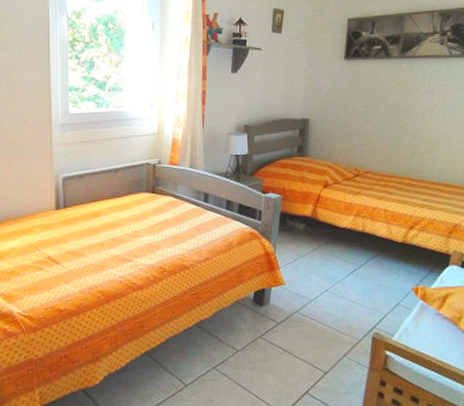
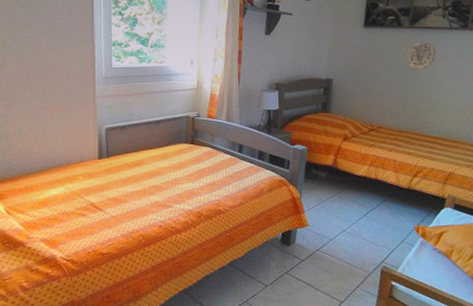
decorative plate: none [397,73,434,105] -> present [406,42,436,70]

